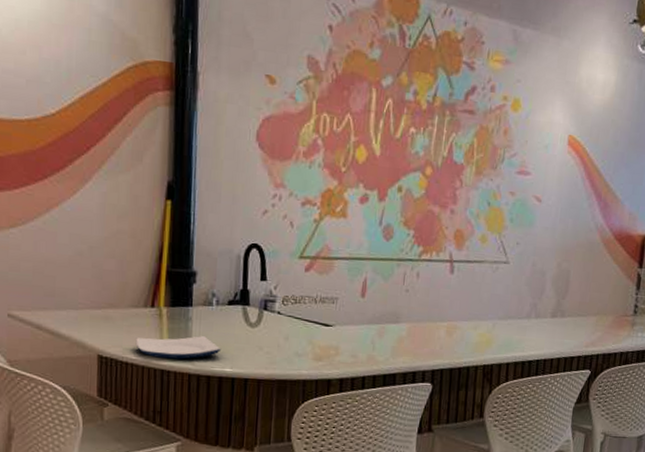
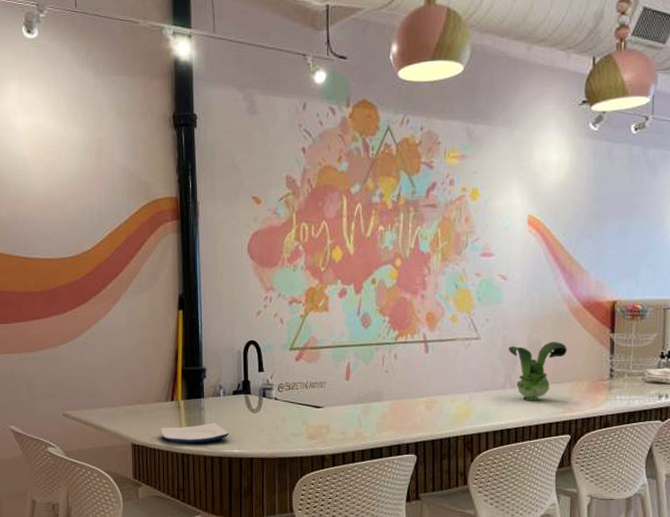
toy figurine: none [536,271,595,333] -> present [508,341,567,401]

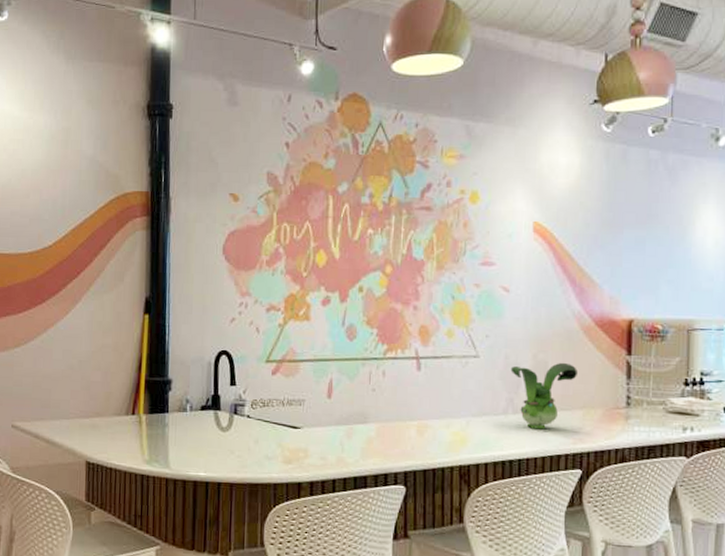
plate: present [160,423,230,444] -> none [118,441,196,464]

